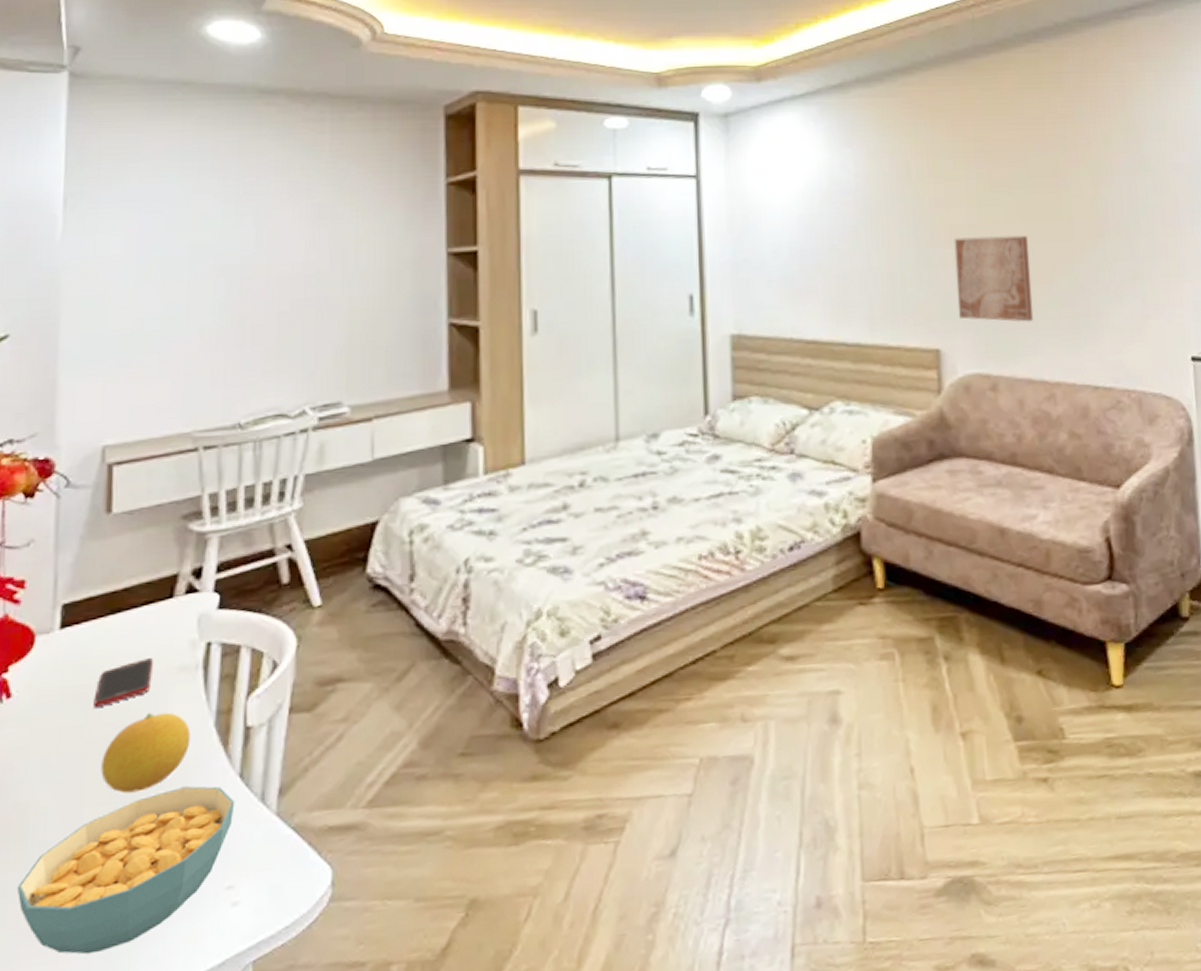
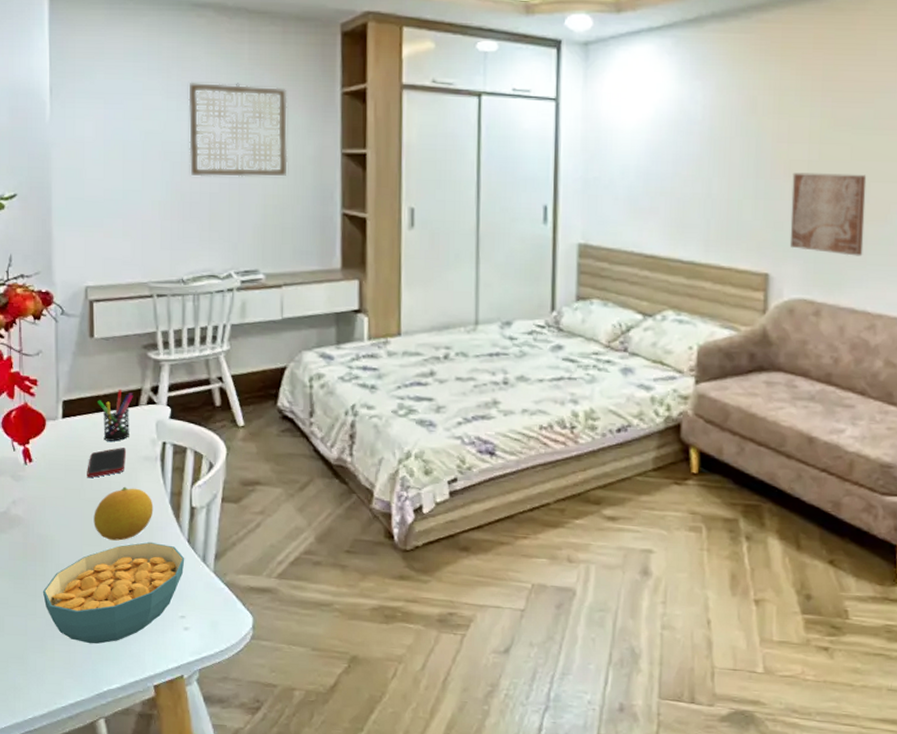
pen holder: none [112,577,166,652] -> present [96,389,133,441]
wall art: none [251,179,380,294] -> present [188,82,288,177]

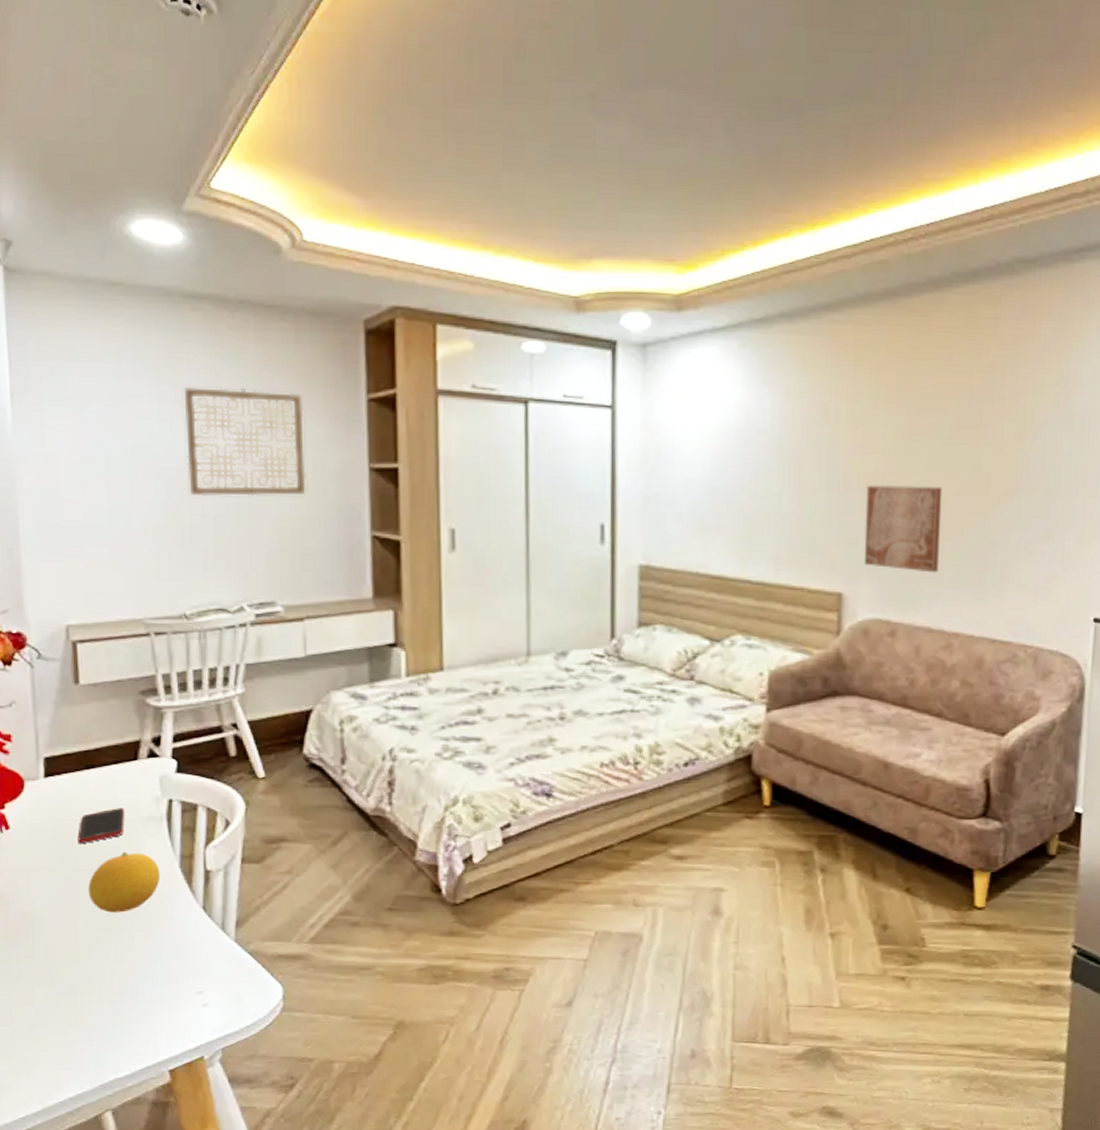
cereal bowl: present [42,542,185,644] -> none [29,913,201,1030]
pen holder: present [96,389,133,441] -> none [86,741,131,801]

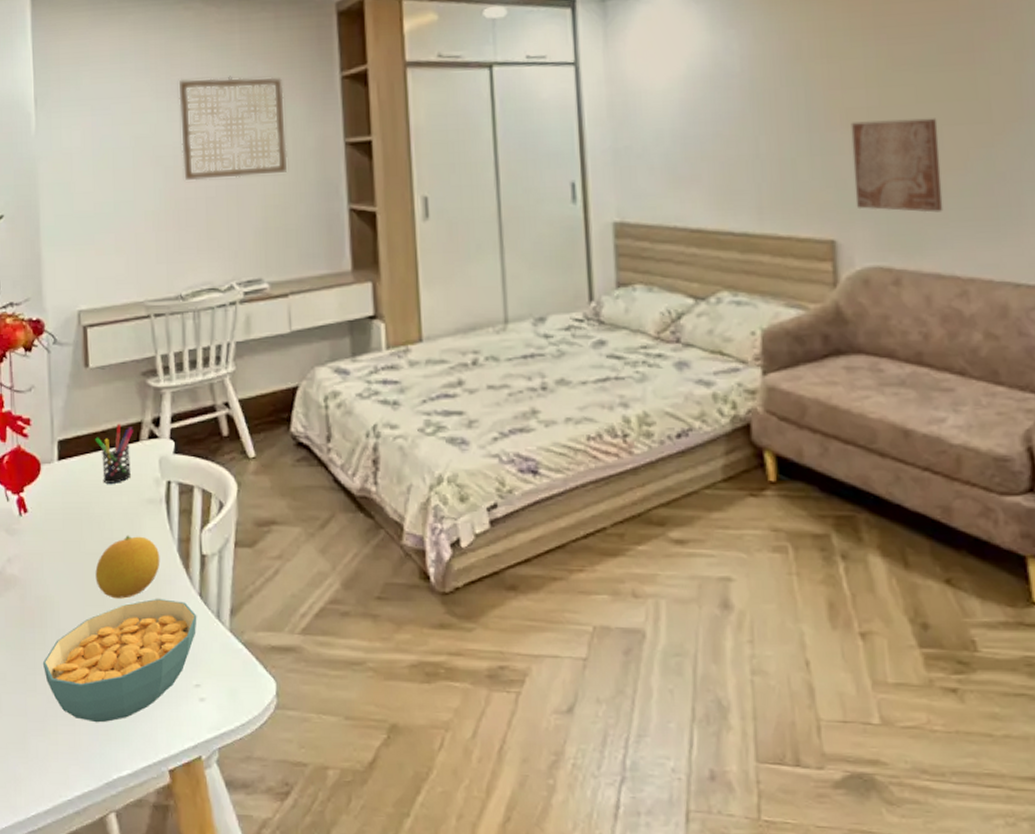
cereal bowl: none [29,913,201,1030] -> present [42,599,197,723]
cell phone: present [77,808,125,843] -> none [86,490,128,526]
pen holder: none [86,741,131,801] -> present [94,423,133,484]

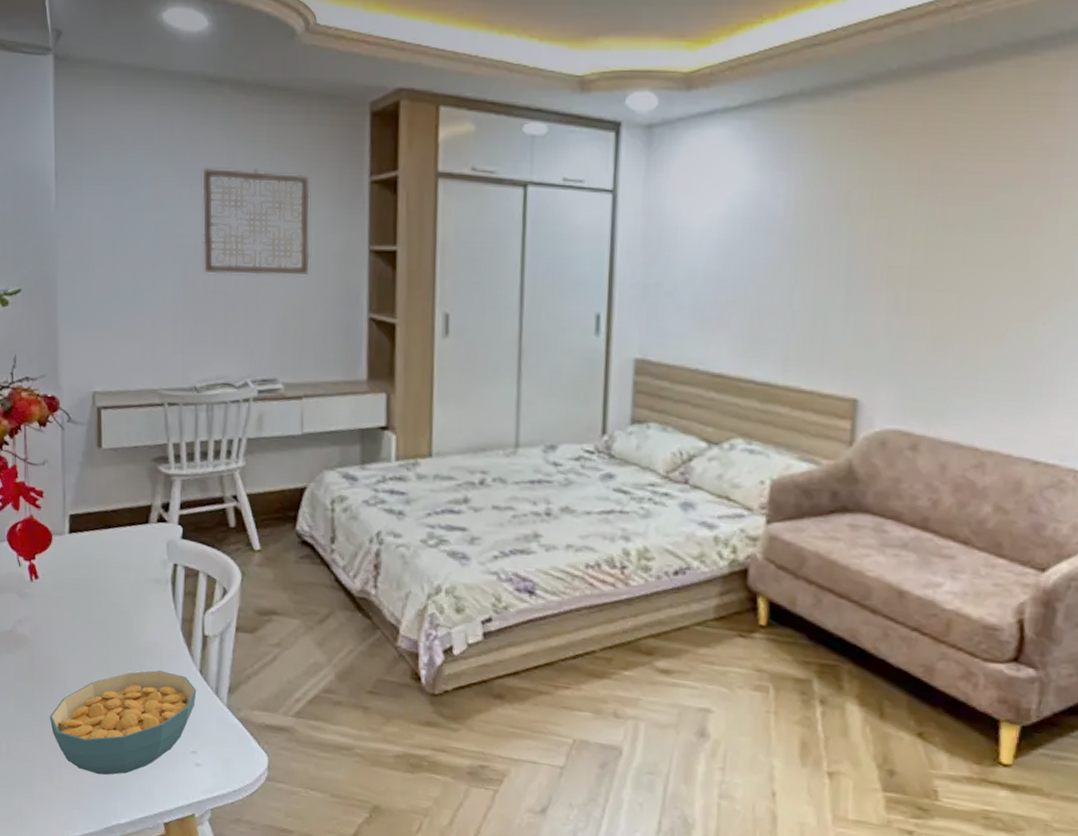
pen holder: present [94,423,133,484] -> none [104,504,143,561]
fruit: present [95,535,160,599] -> none [102,609,164,668]
wall art: present [851,118,943,213] -> none [884,281,981,382]

